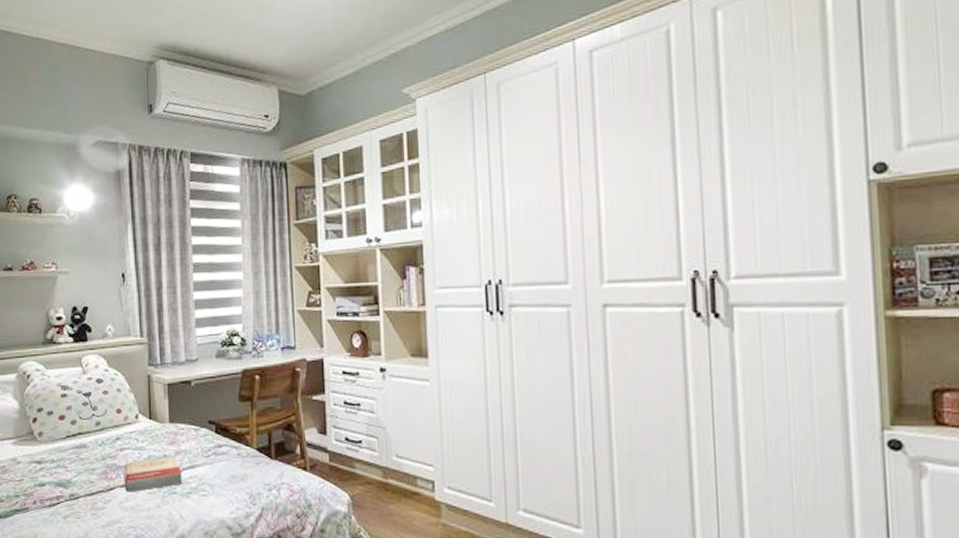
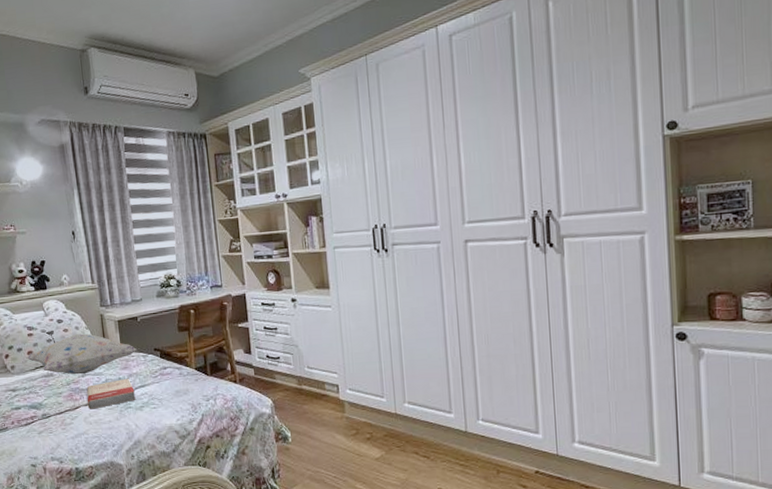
decorative pillow: none [57,397,188,448] -> present [26,333,137,375]

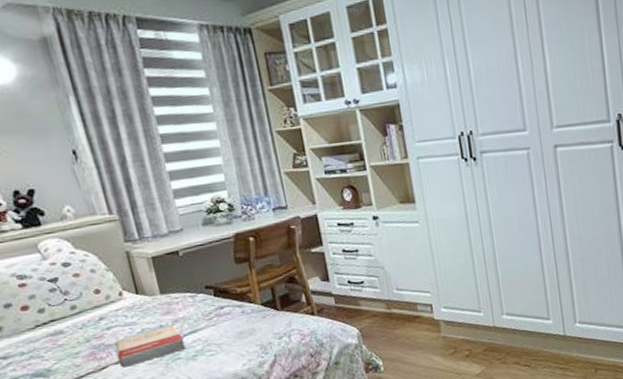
decorative pillow: present [26,333,137,375] -> none [19,276,182,329]

